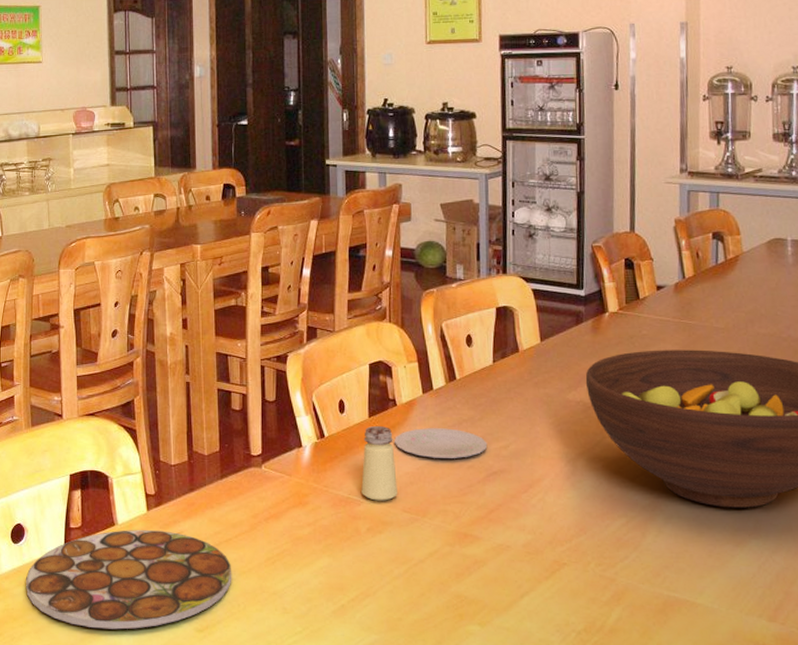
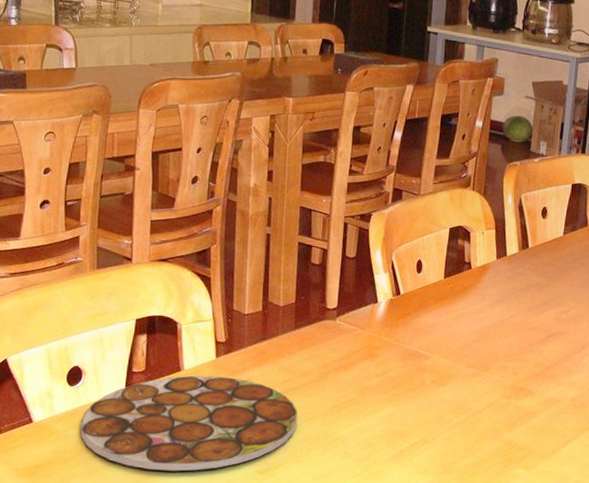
saltshaker: present [361,425,397,501] -> none [430,286,465,356]
plate: present [393,428,488,458] -> none [465,291,550,320]

